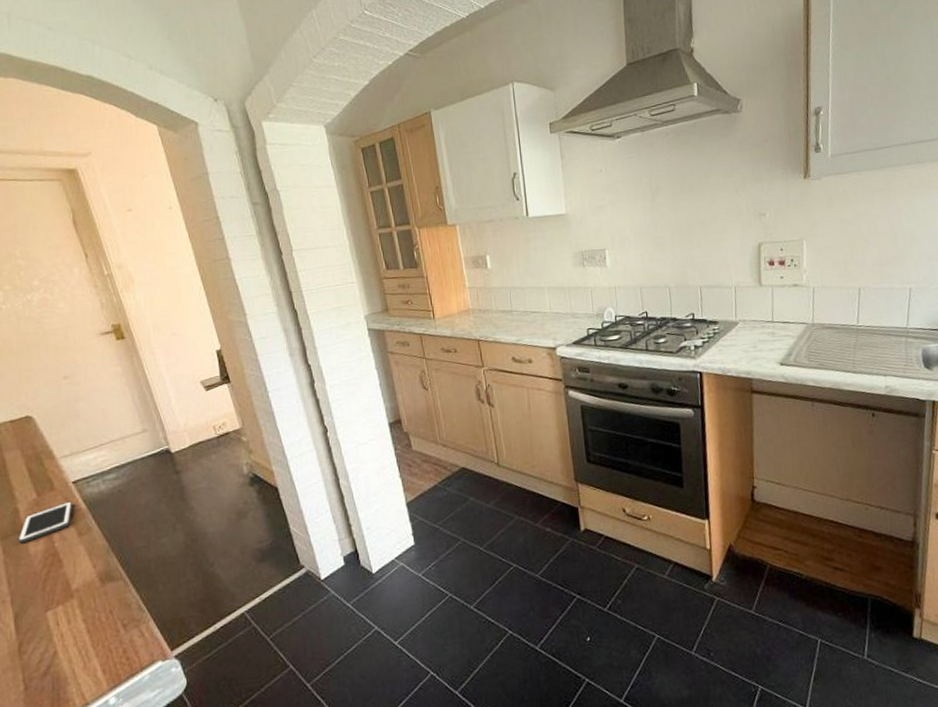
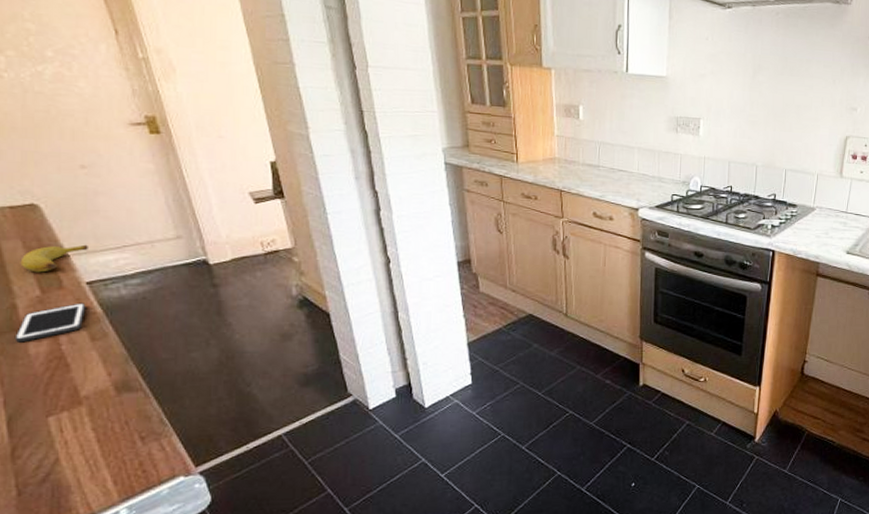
banana: none [20,447,73,478] -> present [20,244,88,273]

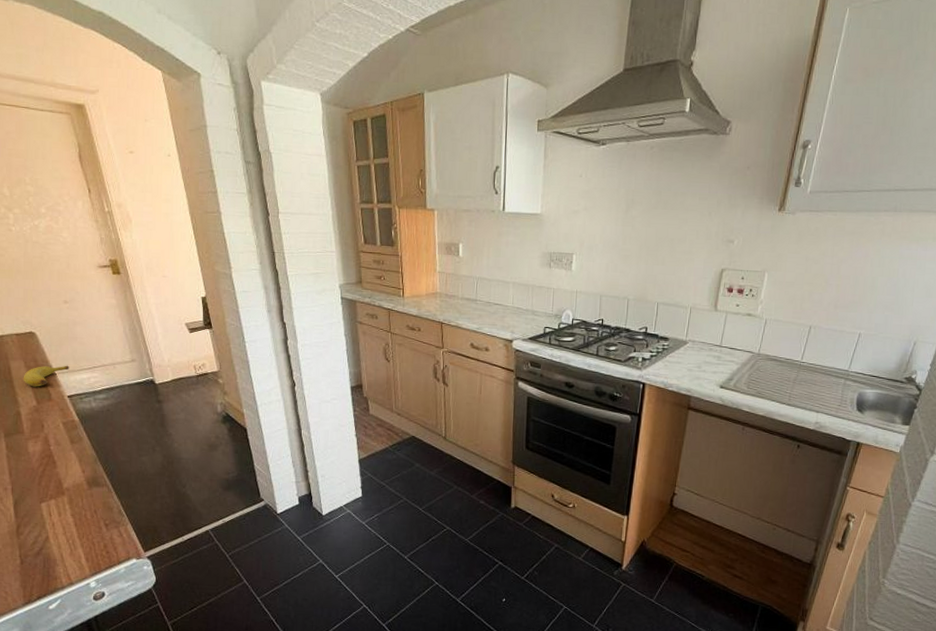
cell phone: present [14,303,86,343] -> none [19,412,68,443]

